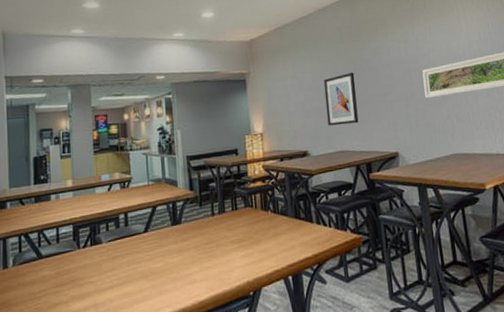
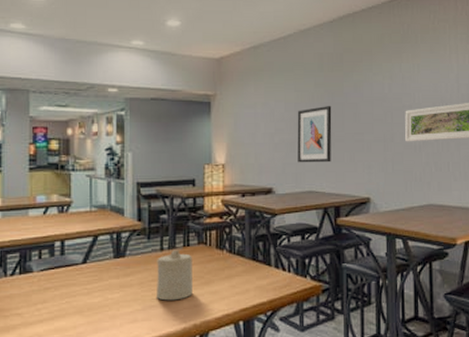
candle: none [209,213,244,262] -> present [156,249,193,301]

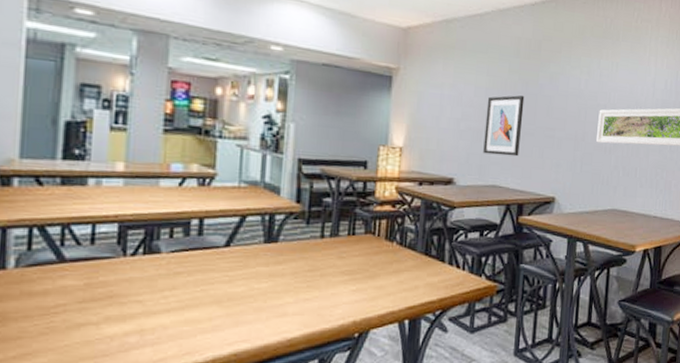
candle: present [156,249,193,301] -> none [311,238,357,294]

